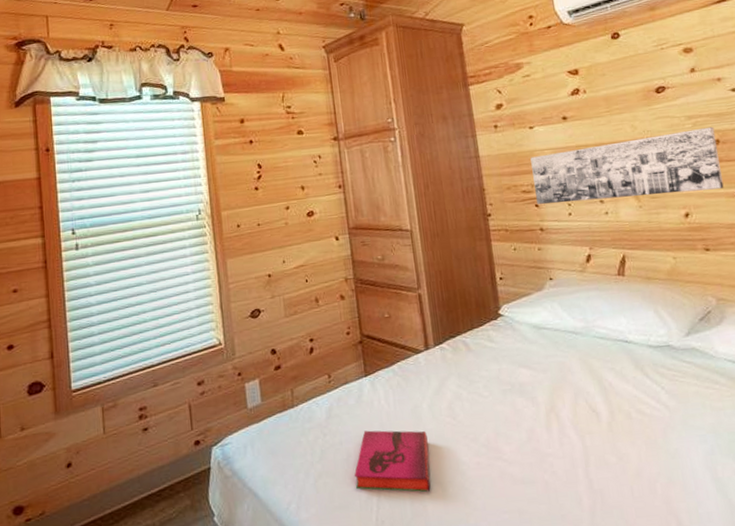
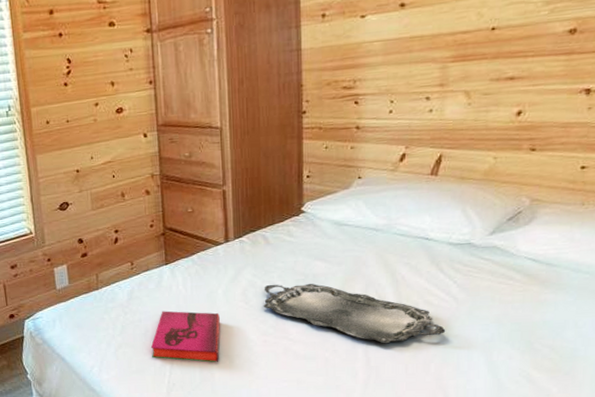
serving tray: none [470,394,665,462] -> present [263,284,446,344]
wall art: present [530,126,724,204] -> none [357,13,574,101]

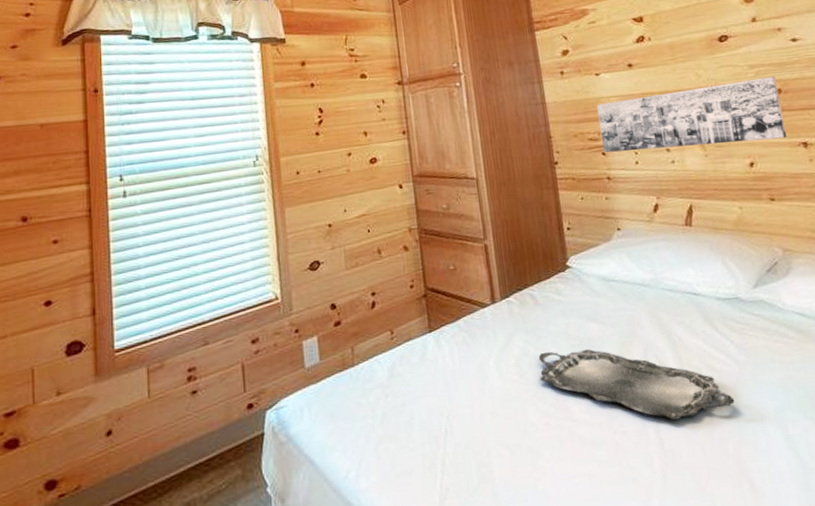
hardback book: present [150,311,220,362] -> none [417,390,498,456]
wall art: none [357,13,574,101] -> present [597,76,787,153]

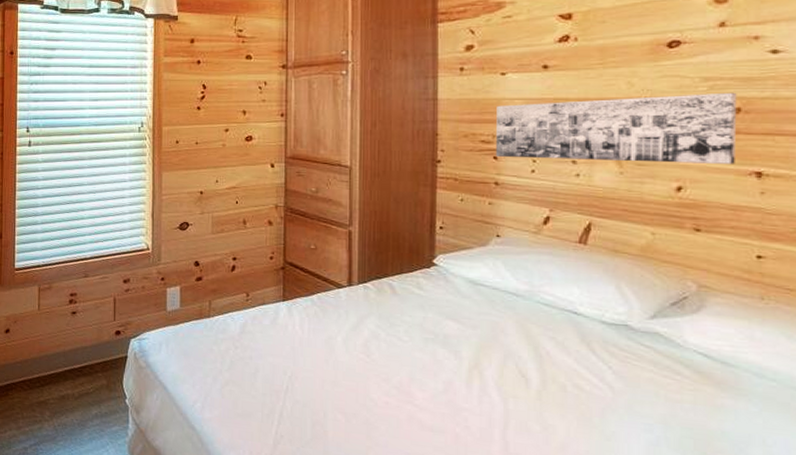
serving tray: present [538,349,735,421] -> none [386,338,600,429]

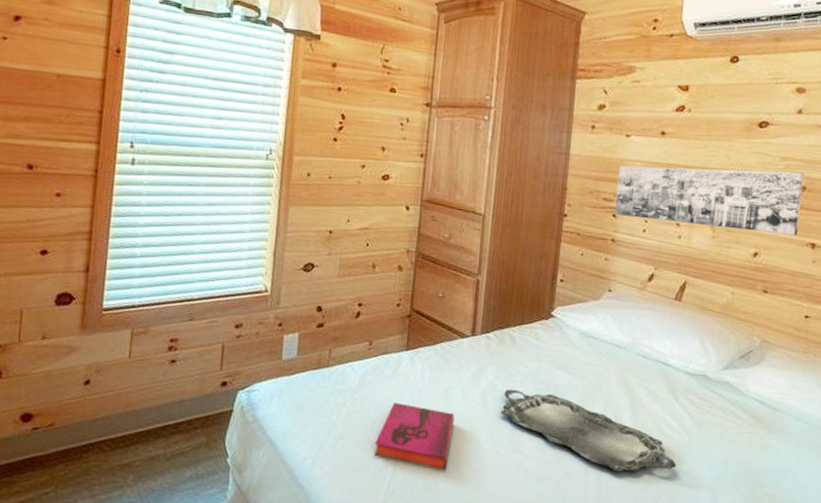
hardback book: none [259,351,337,418] -> present [374,402,455,470]
serving tray: none [386,338,600,429] -> present [500,389,677,472]

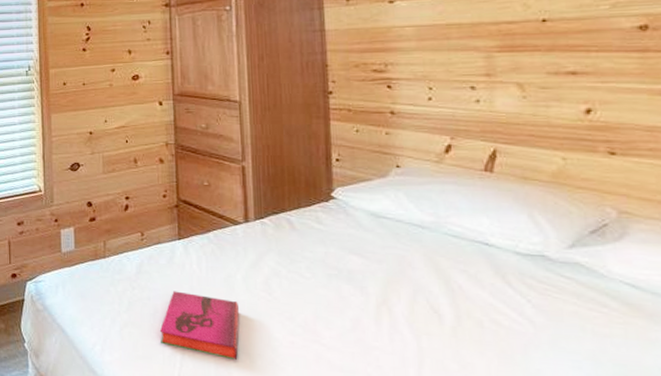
serving tray: present [500,389,677,472] -> none [289,275,523,368]
wall art: present [615,165,804,235] -> none [387,9,647,86]

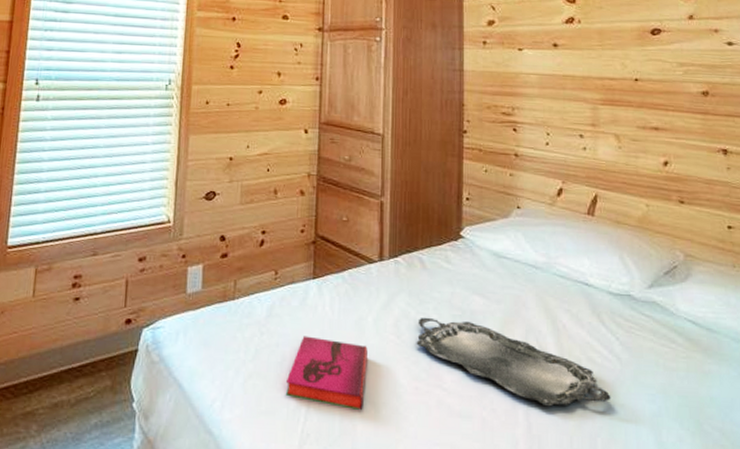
serving tray: none [289,275,523,368] -> present [416,317,611,407]

